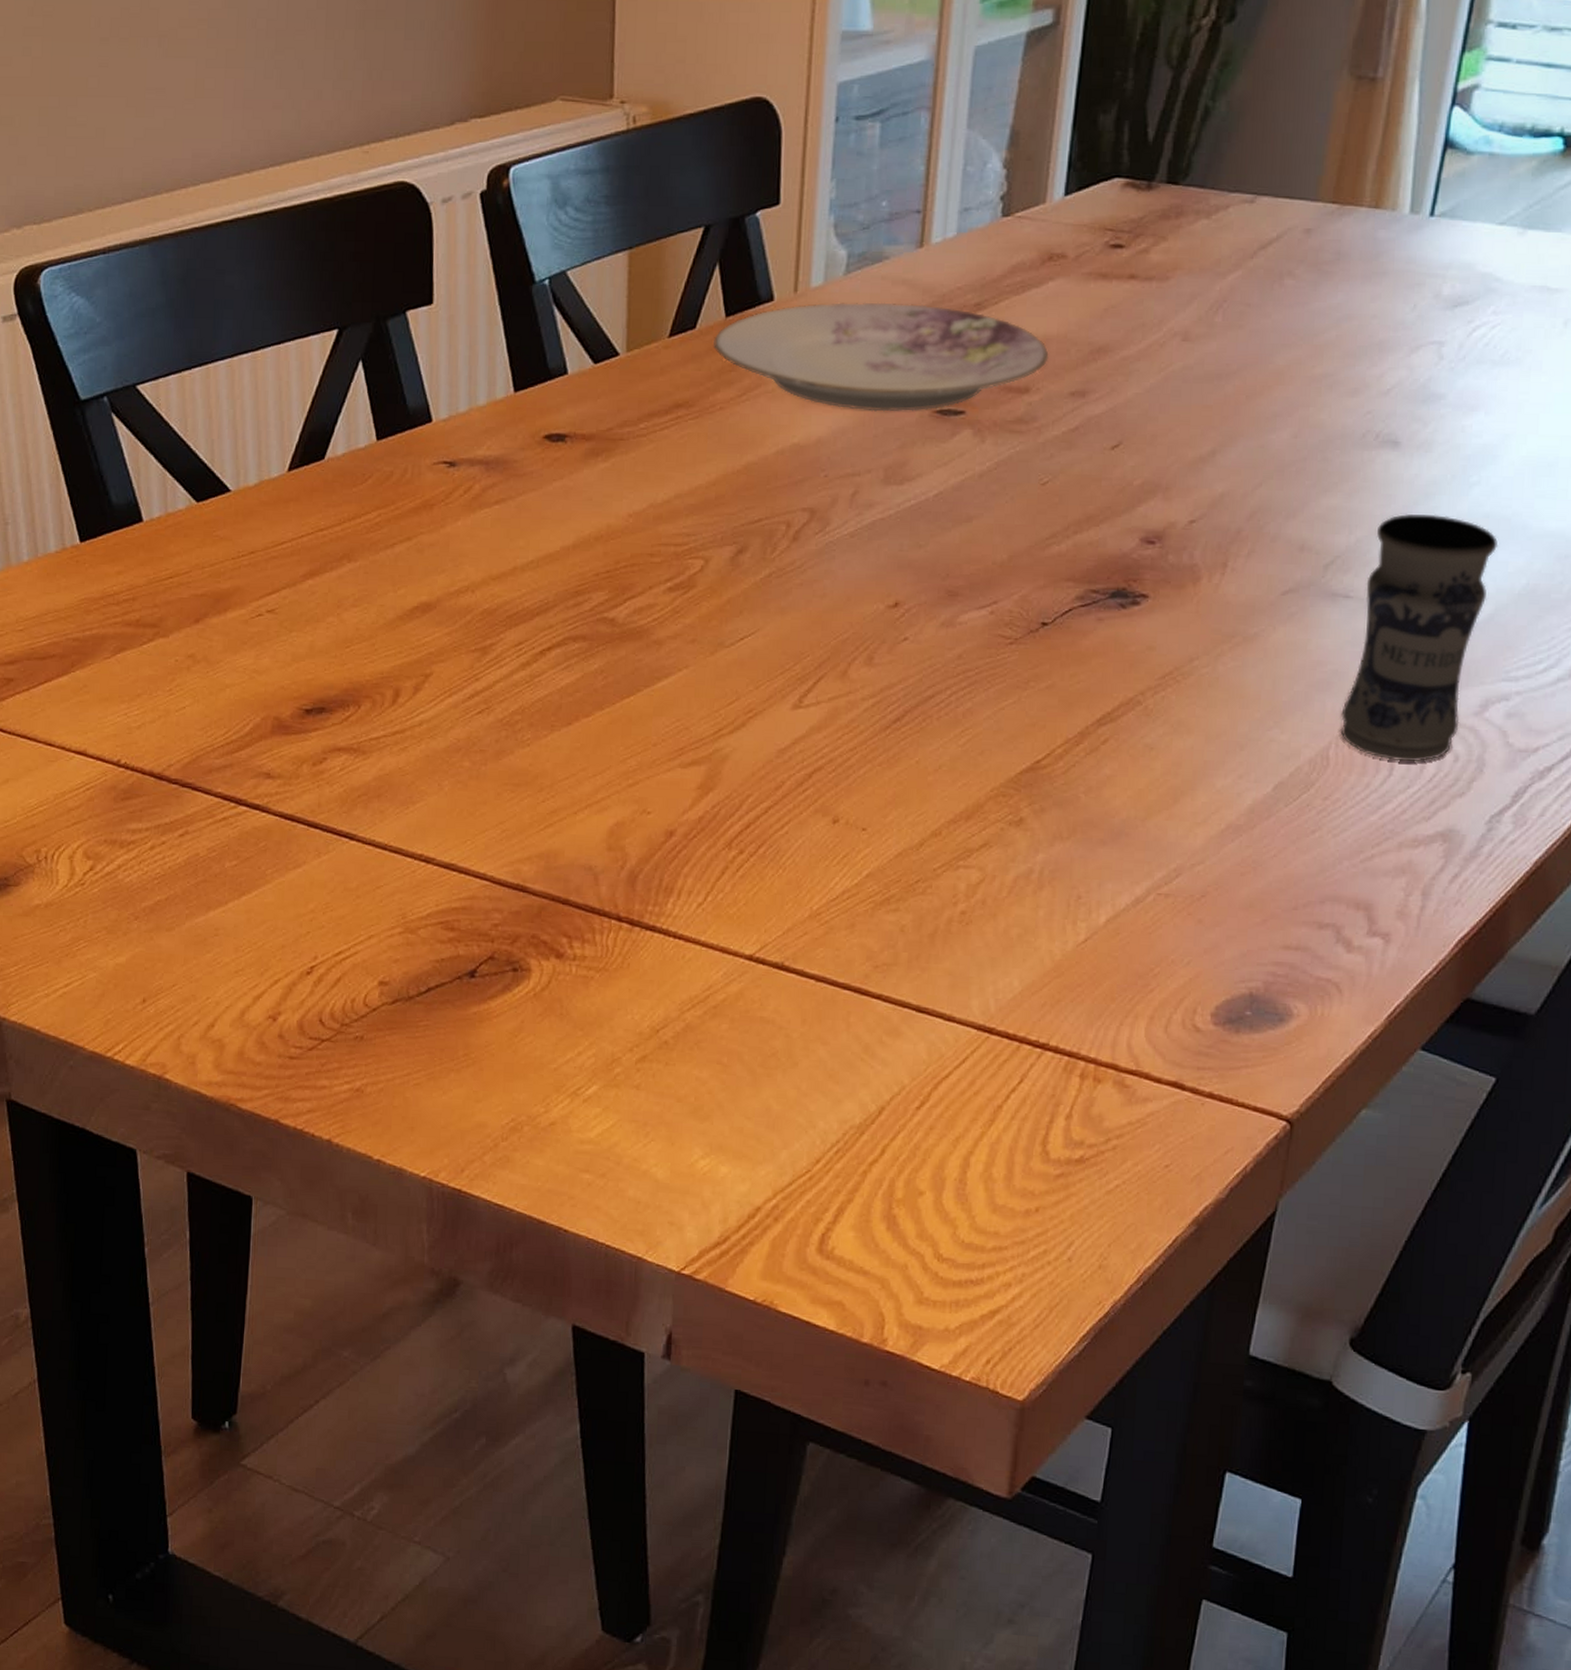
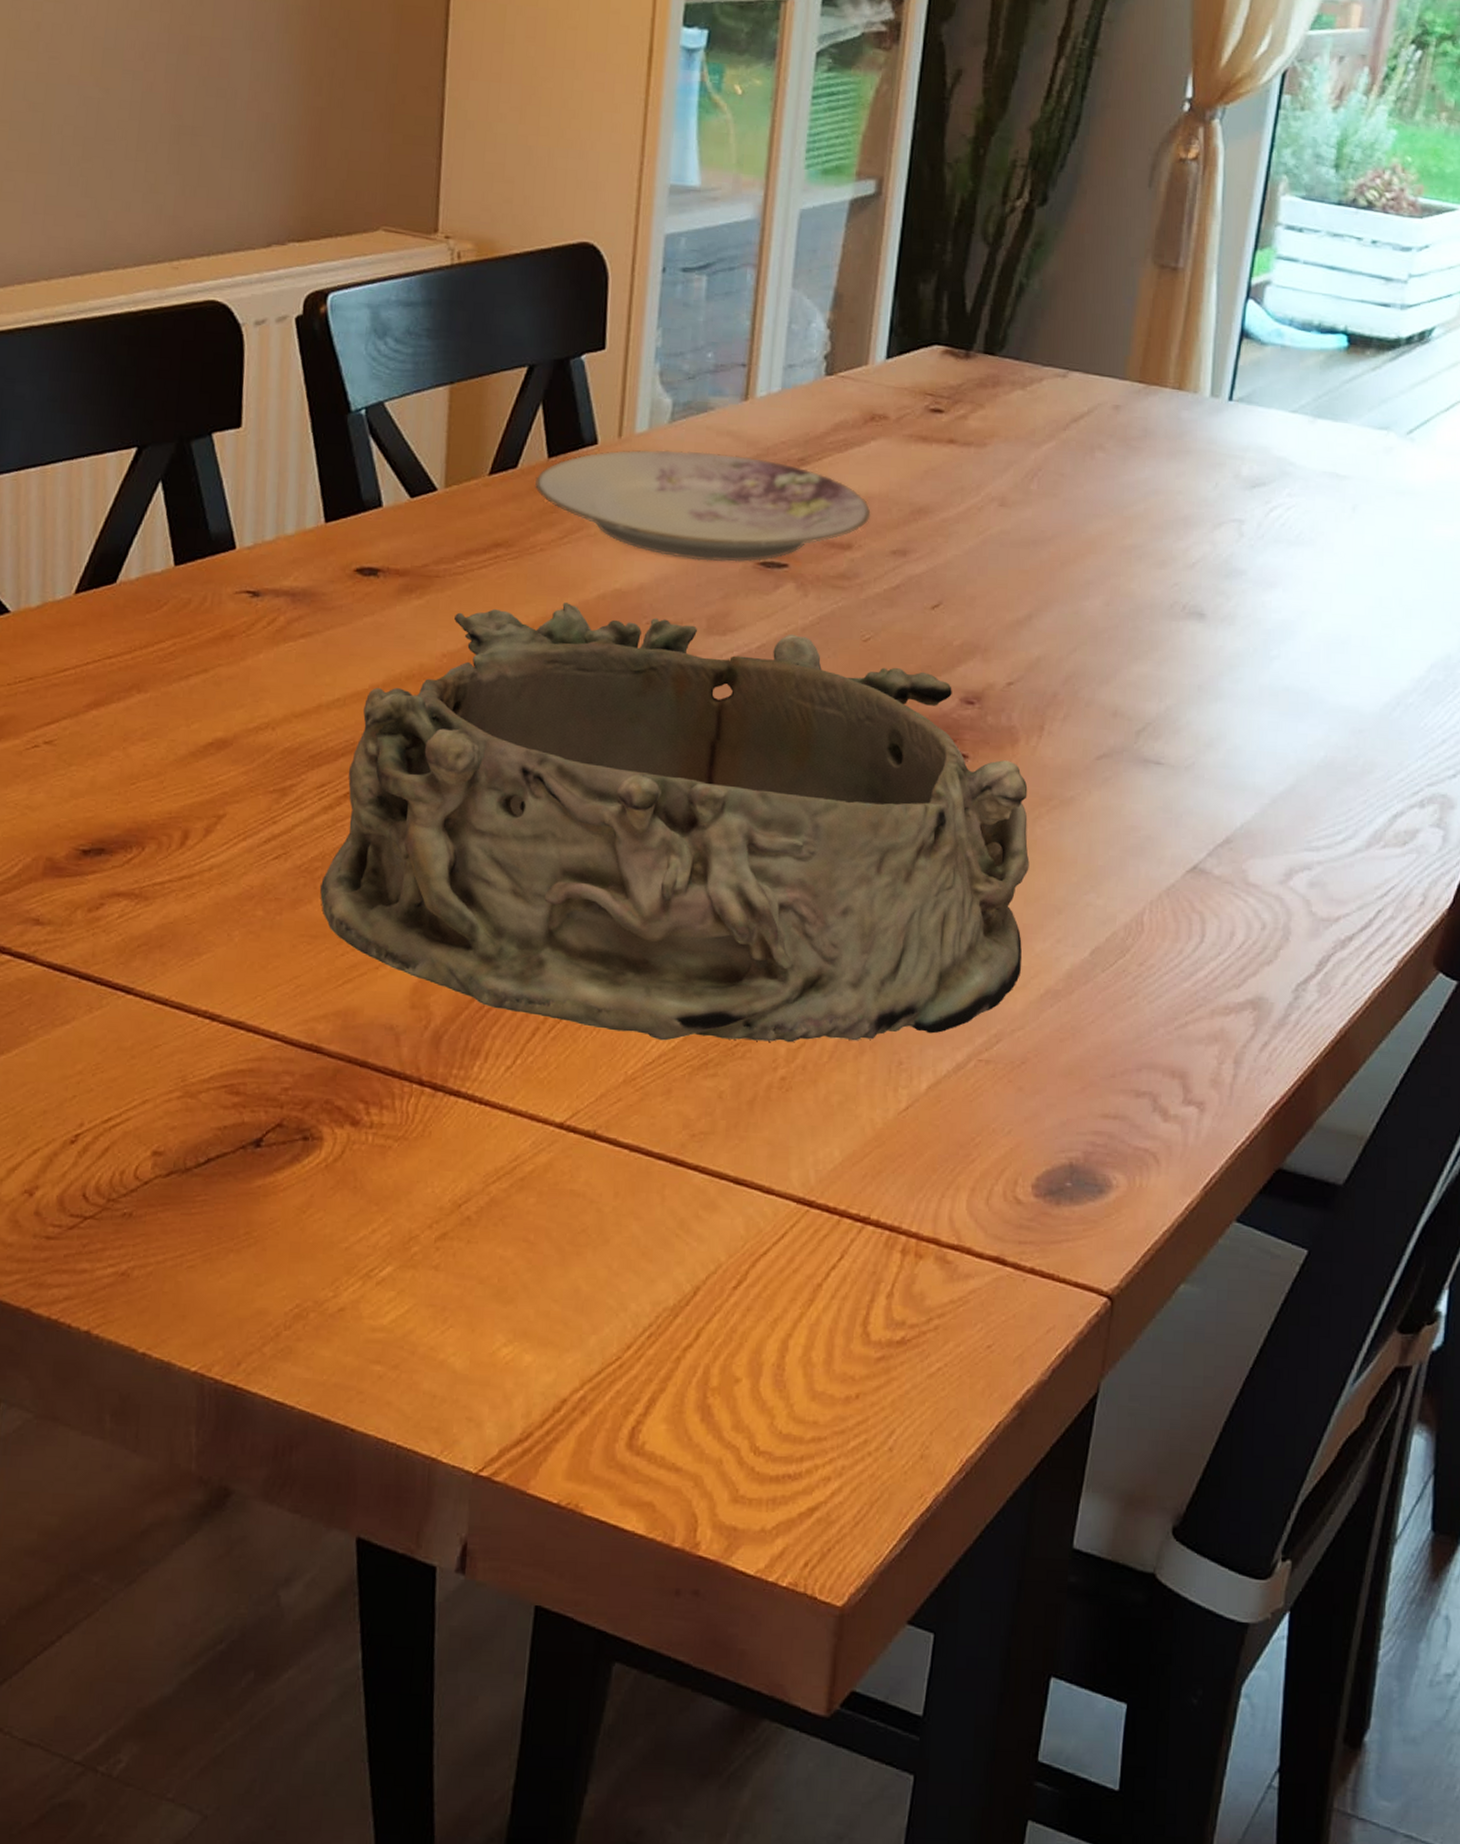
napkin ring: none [521,459,1211,879] -> present [320,603,1030,1043]
jar: present [1340,514,1499,761] -> none [1154,684,1298,929]

